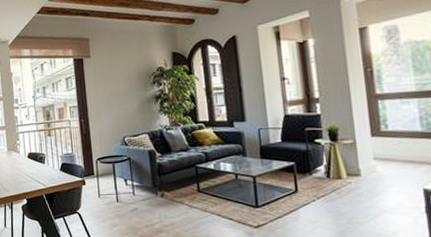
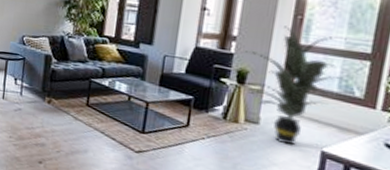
indoor plant: none [329,80,420,190] -> present [244,26,347,146]

